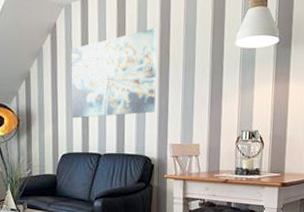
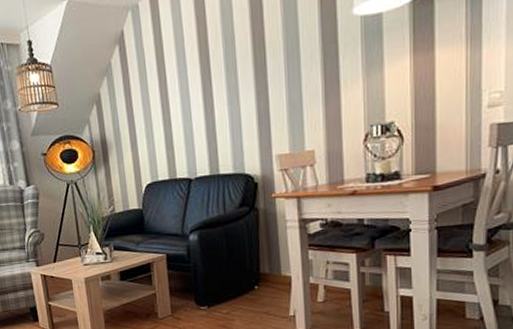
wall art: present [71,28,157,119] -> none [144,13,253,141]

